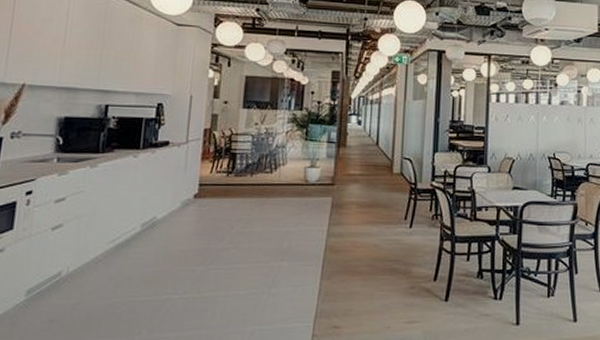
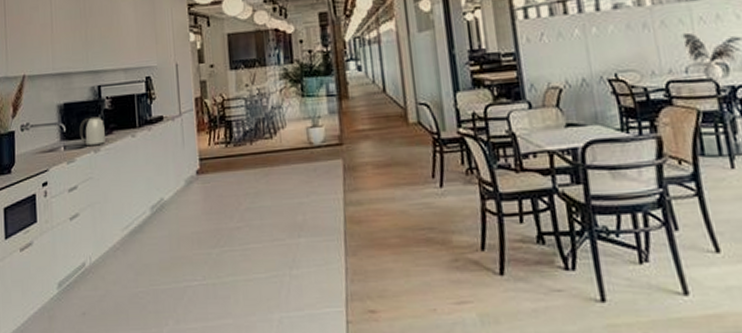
kettle: none [77,133,106,163] -> present [79,116,105,148]

